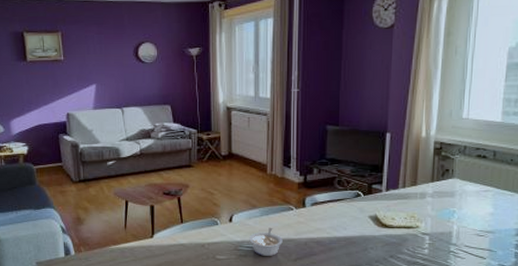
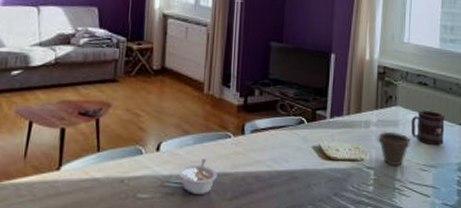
flower pot: none [434,201,468,232] -> present [378,131,412,167]
mug: none [467,182,504,214] -> present [410,110,445,146]

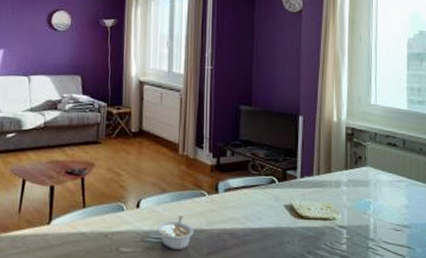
flower pot: present [378,131,412,167] -> none [349,191,383,226]
mug: present [410,110,445,146] -> none [381,171,417,206]

